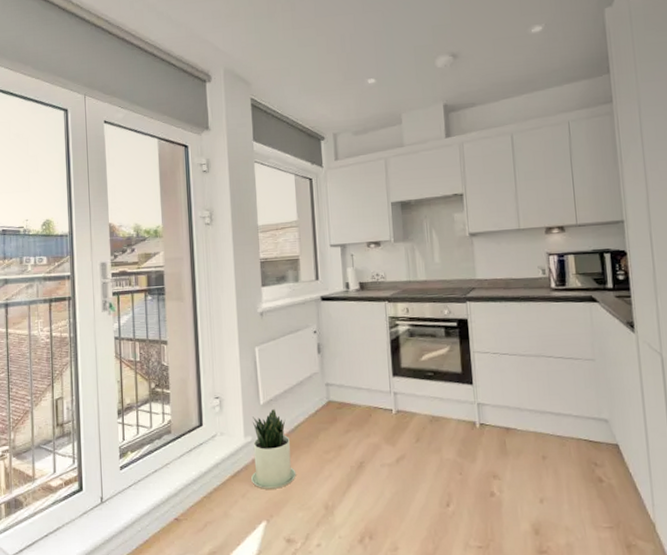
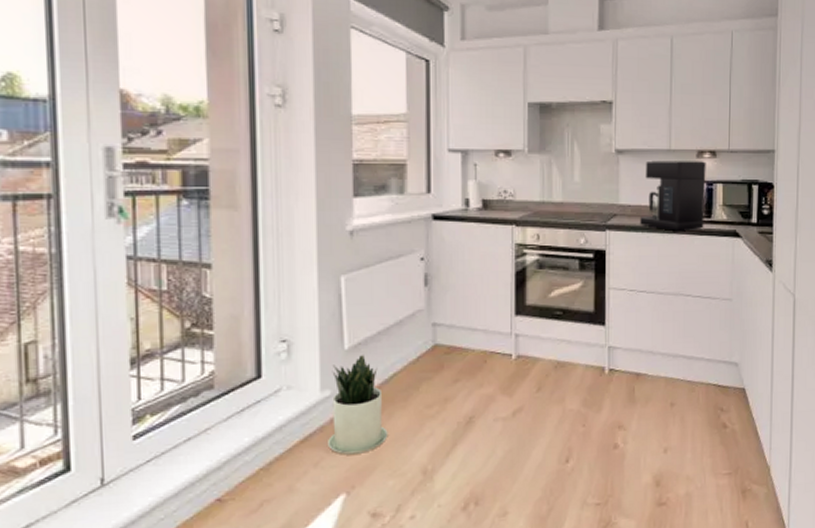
coffee maker: none [497,236,559,299] -> present [640,160,706,231]

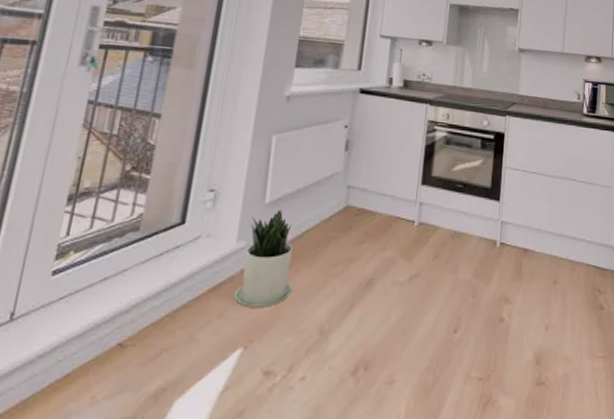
coffee maker: present [640,160,706,231] -> none [535,60,593,123]

